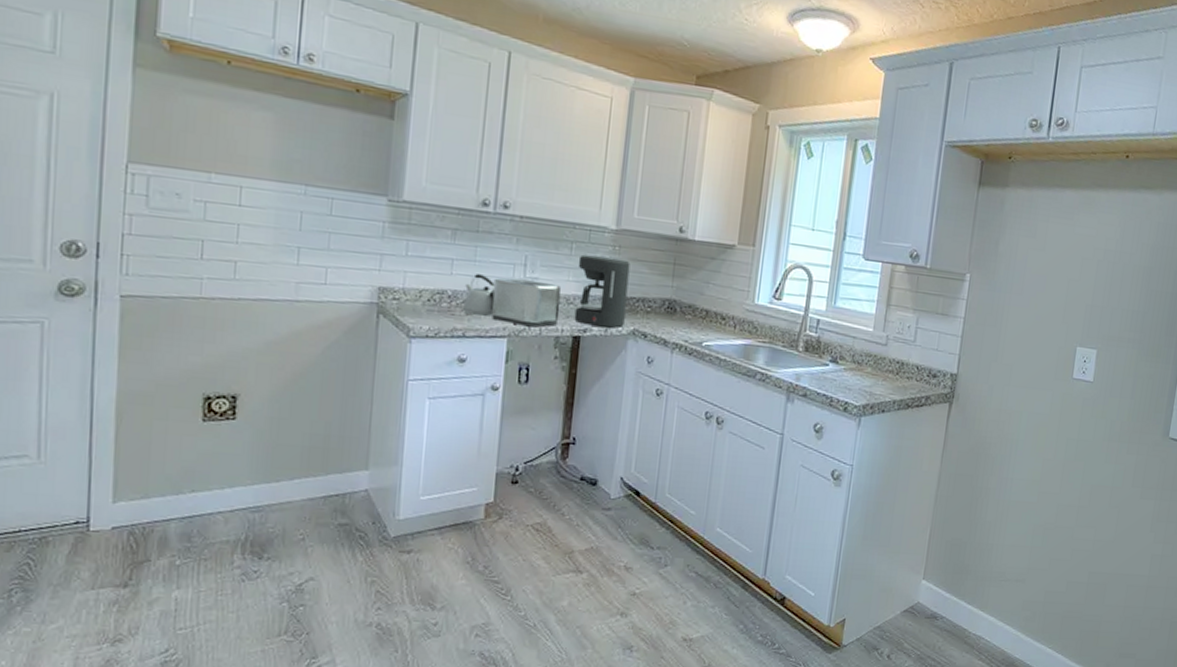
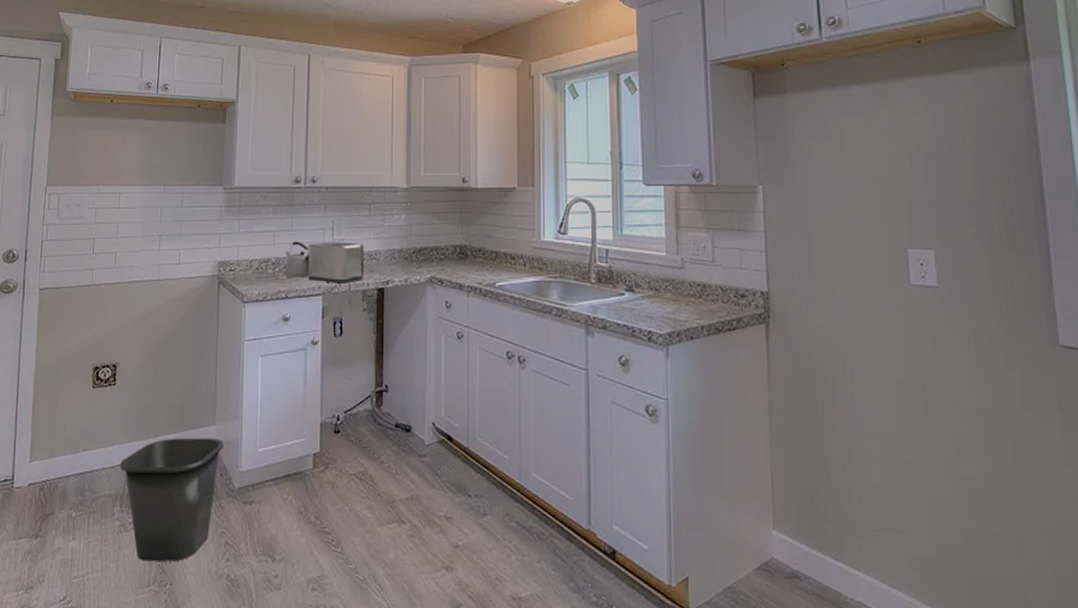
waste bin: none [241,482,378,611] -> present [120,437,224,562]
coffee maker: present [574,254,631,328] -> none [376,214,422,277]

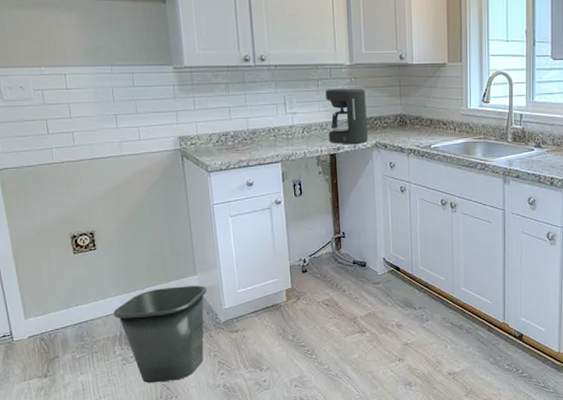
kettle: present [285,242,309,277] -> none [243,116,266,148]
toaster: present [307,242,365,284] -> none [263,115,317,152]
coffee maker: none [376,214,422,277] -> present [324,88,368,144]

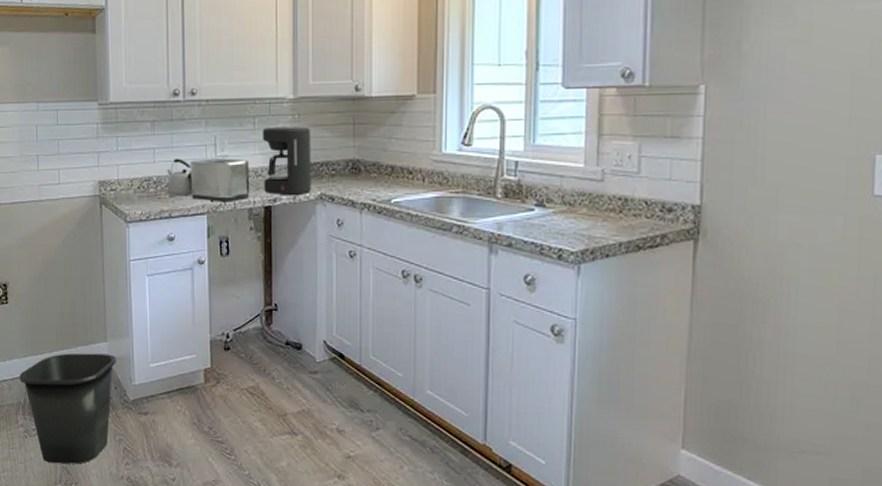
kettle: none [243,116,266,148] -> present [167,159,192,196]
toaster: none [263,115,317,152] -> present [190,158,250,202]

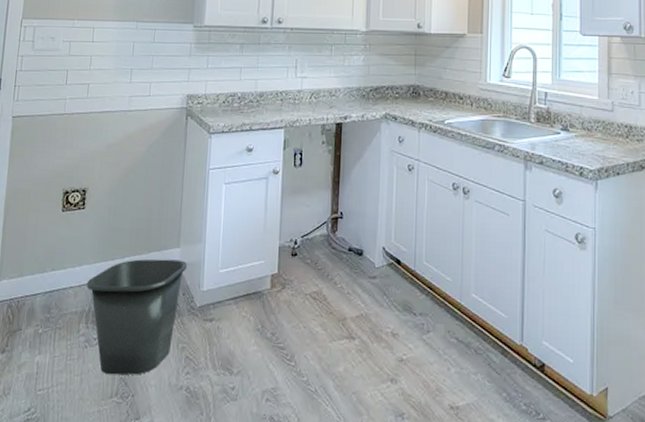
kettle: present [167,159,192,196] -> none [250,78,273,111]
toaster: present [190,158,250,202] -> none [271,79,325,118]
coffee maker: present [262,126,311,195] -> none [336,54,379,114]

